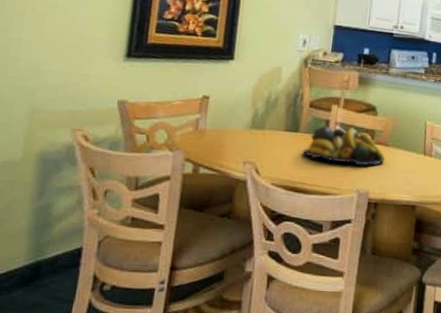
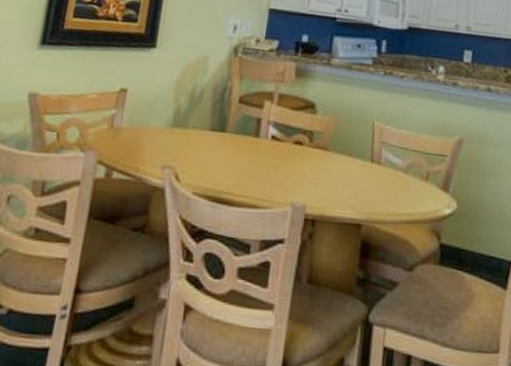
fruit bowl: present [302,126,386,166] -> none [229,126,326,174]

